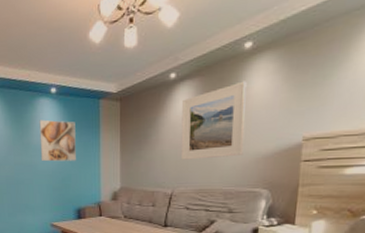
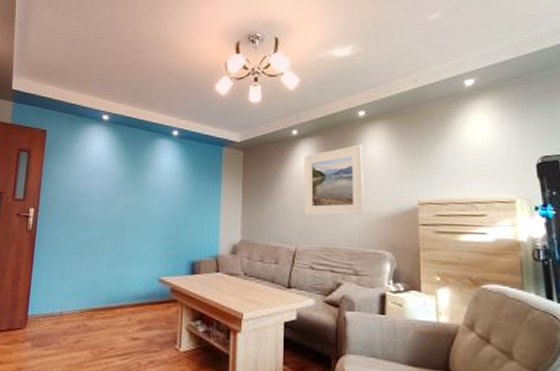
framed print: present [39,119,76,162] -> none [154,161,196,207]

